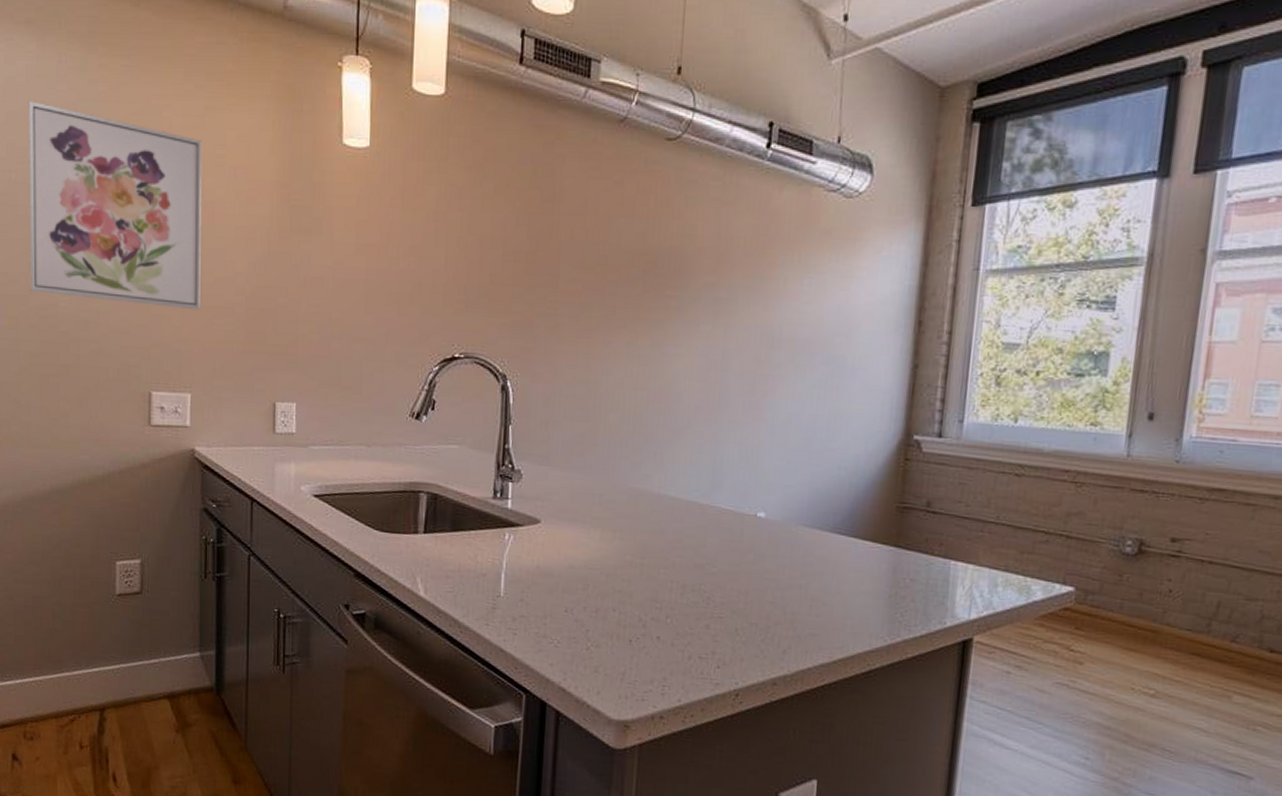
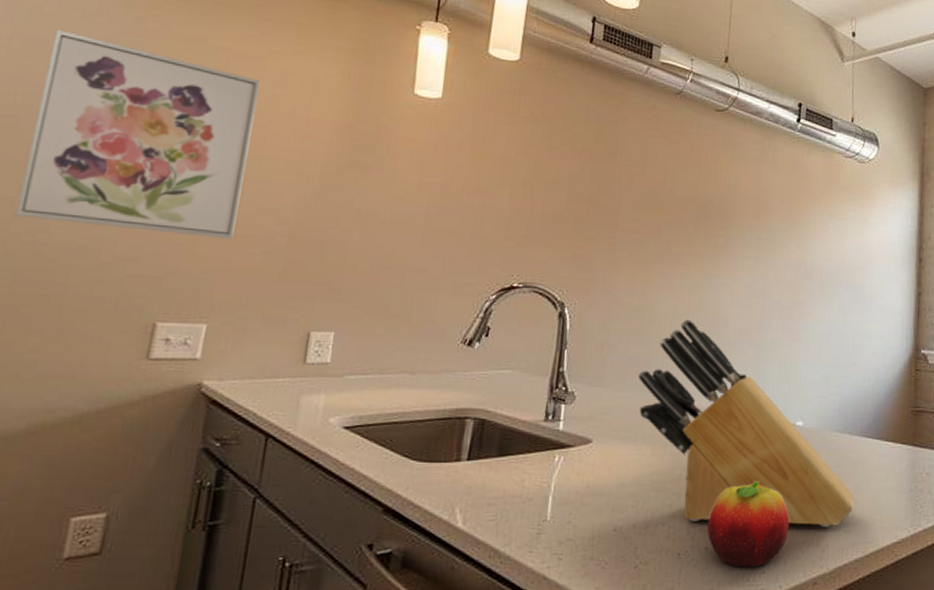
knife block: none [584,394,821,628] -> present [637,319,853,527]
fruit: none [659,574,748,661] -> present [707,482,790,567]

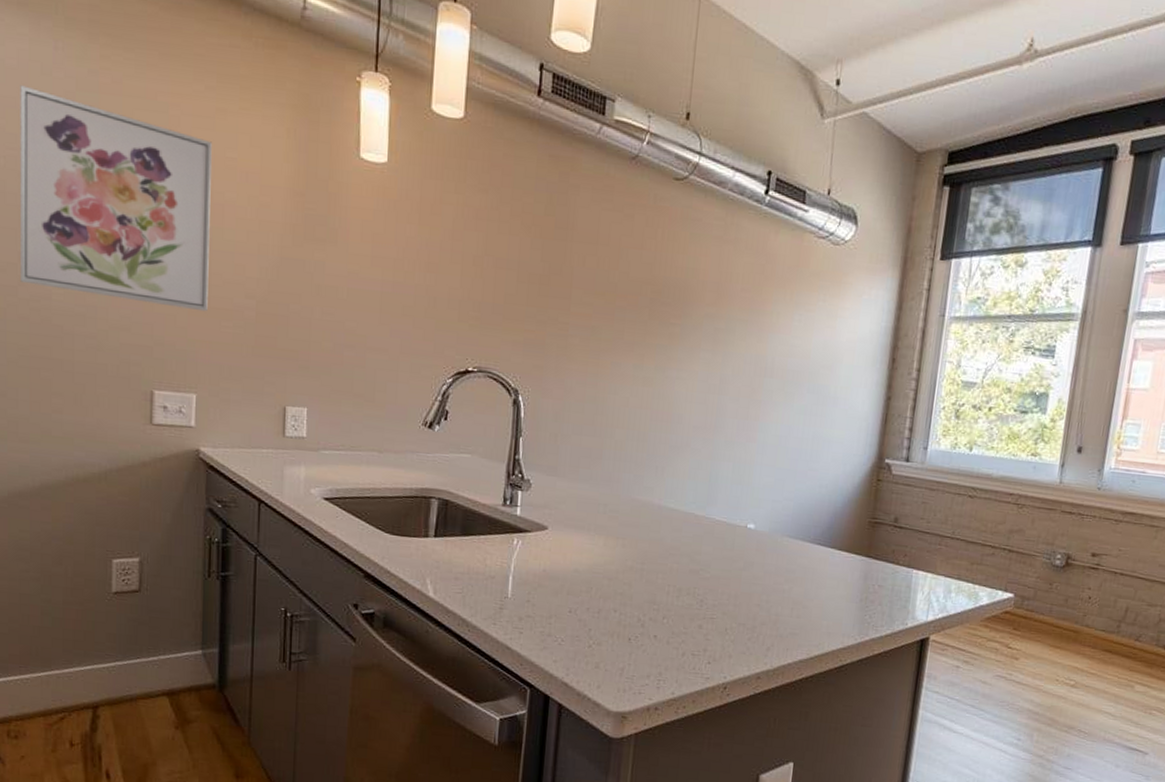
knife block: present [637,319,853,527] -> none [590,413,802,628]
fruit: present [707,482,790,567] -> none [656,579,737,658]

